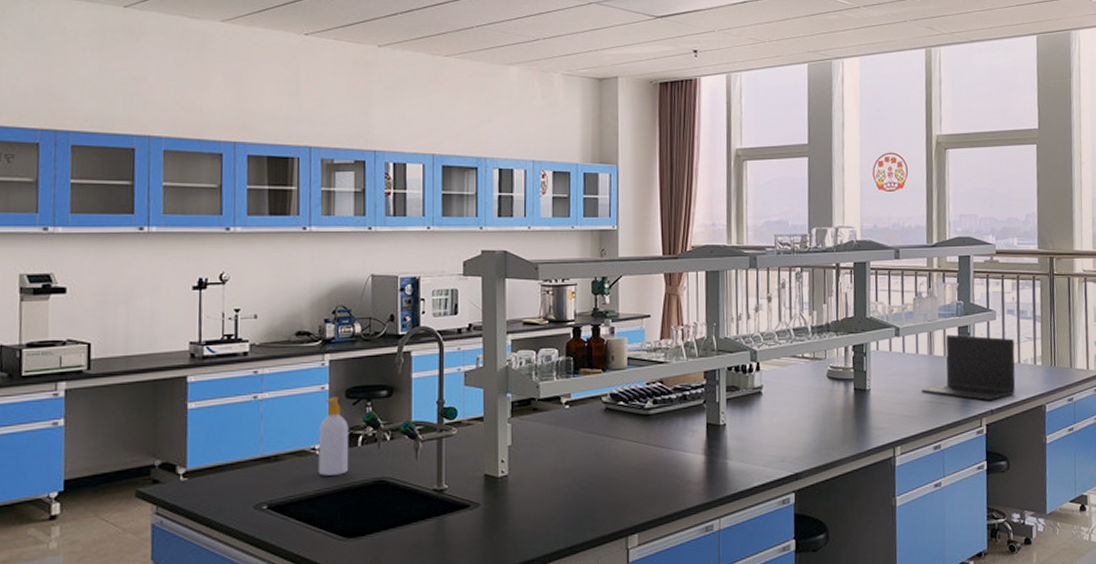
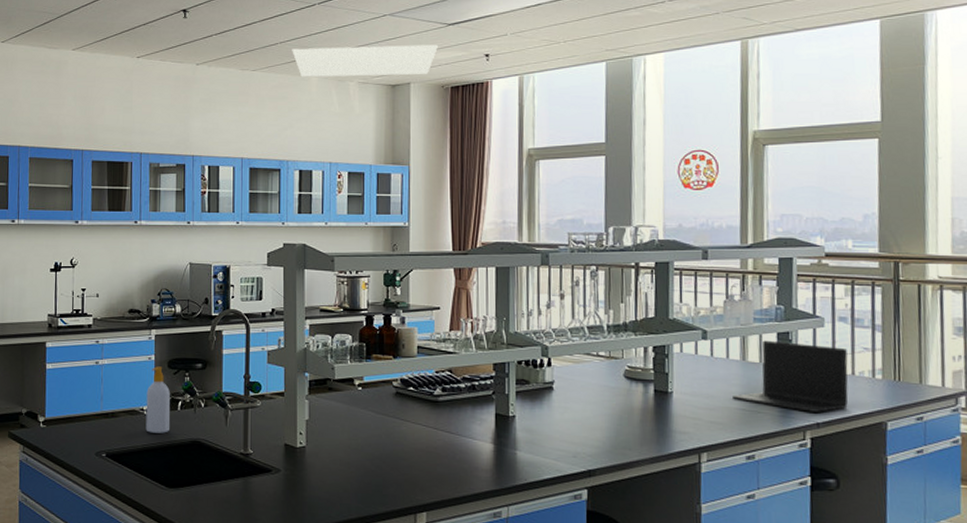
light panel: none [490,34,646,68] -> present [292,44,438,77]

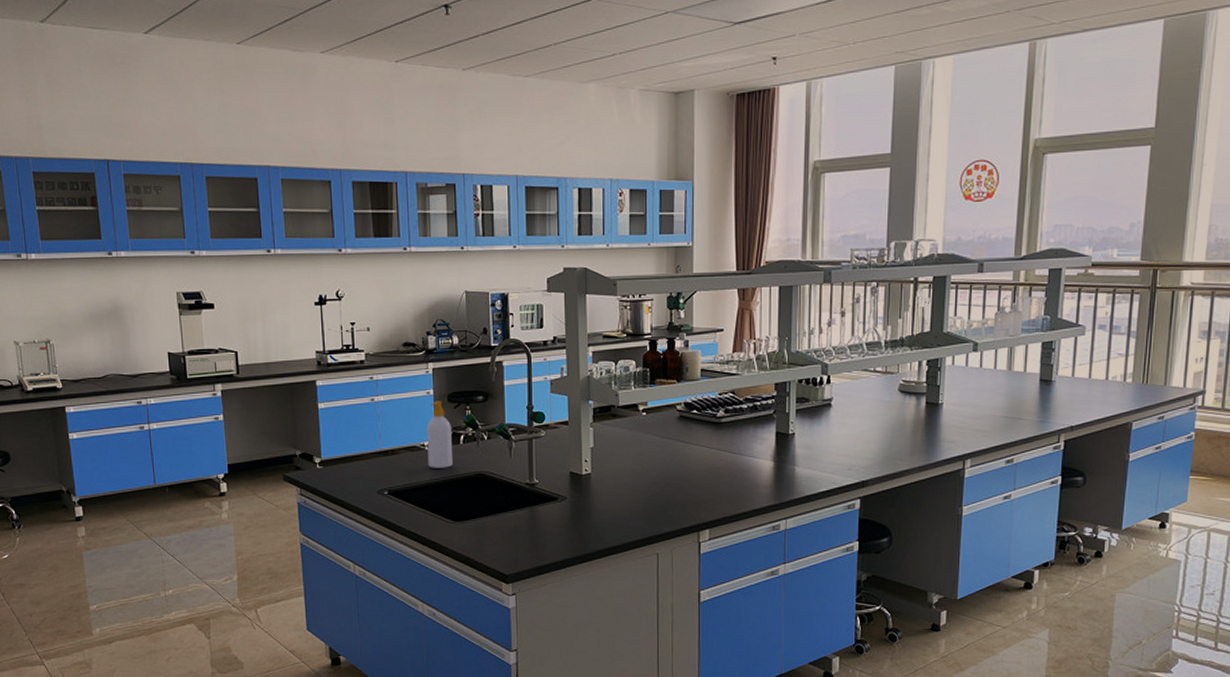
light panel: present [292,44,438,77] -> none [567,46,723,84]
laptop: present [733,340,849,412] -> none [997,350,1103,416]

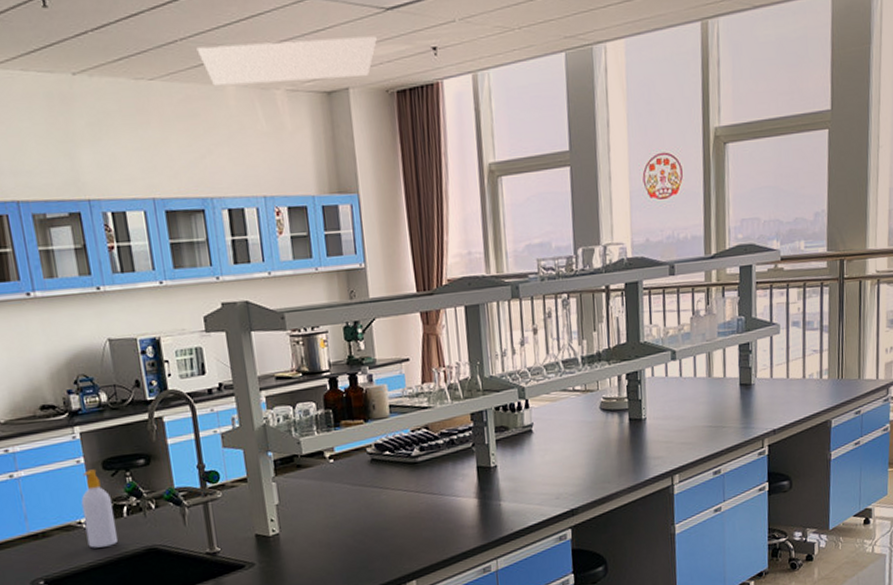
light panel: none [567,46,723,84] -> present [196,36,377,86]

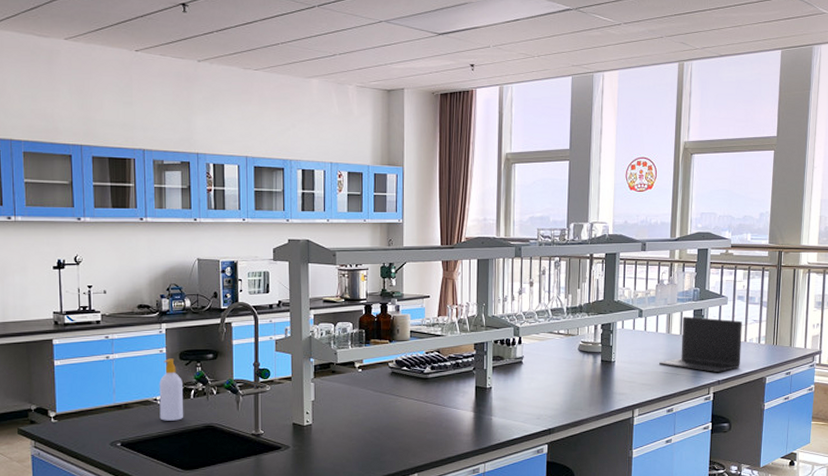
light panel: present [196,36,377,86] -> none [293,50,429,81]
laptop: none [700,352,800,420] -> present [659,316,742,372]

